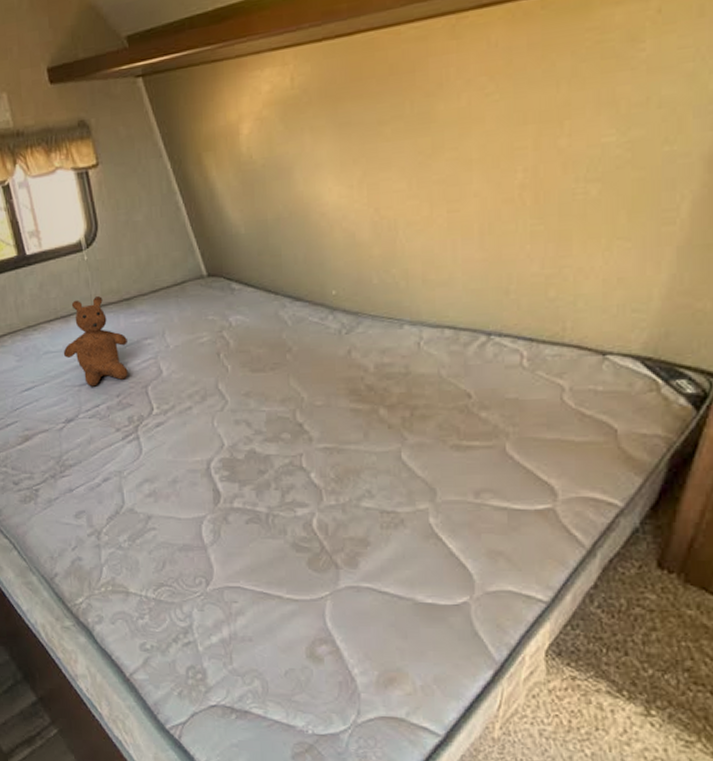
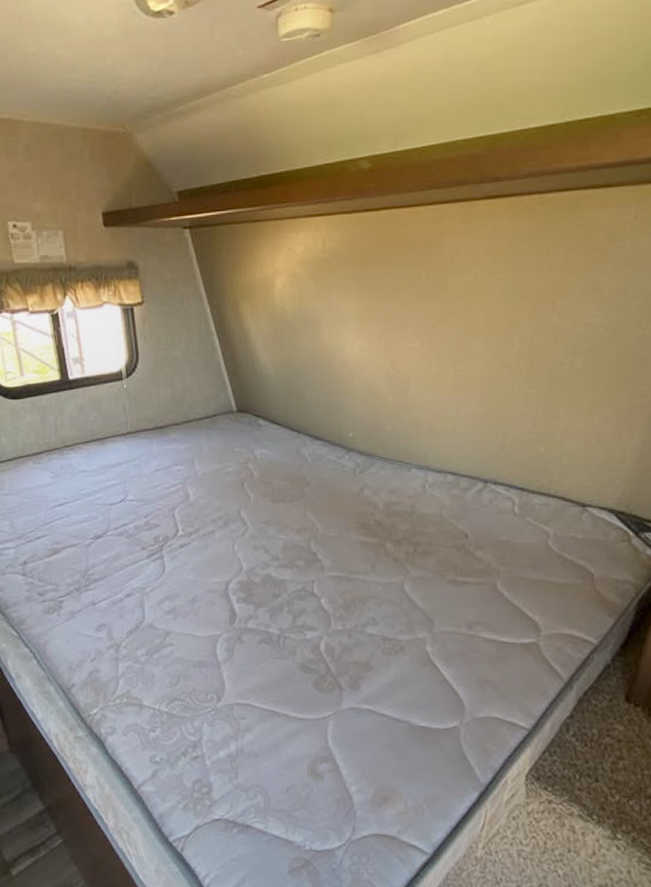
teddy bear: present [63,296,129,387] -> none [97,423,160,506]

